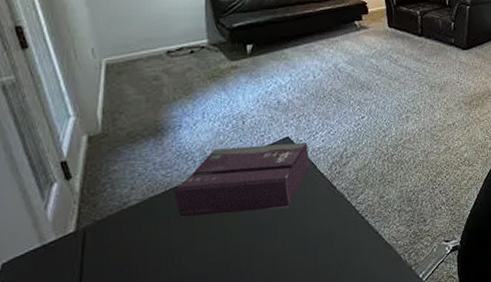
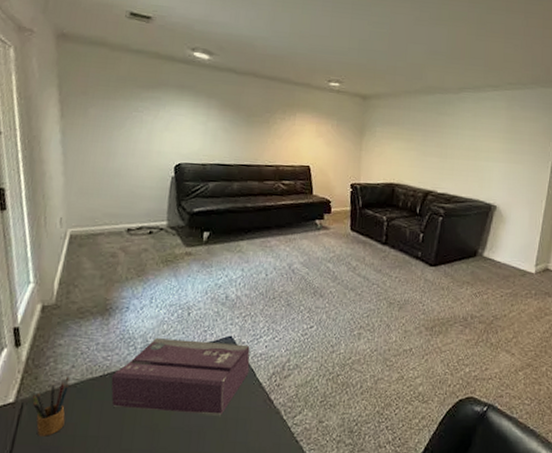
pencil box: none [95,199,133,258] -> present [32,377,70,437]

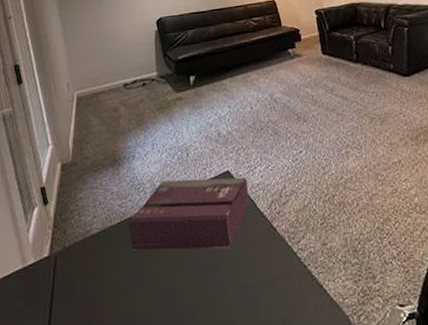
pencil box: present [32,377,70,437] -> none [64,227,93,286]

